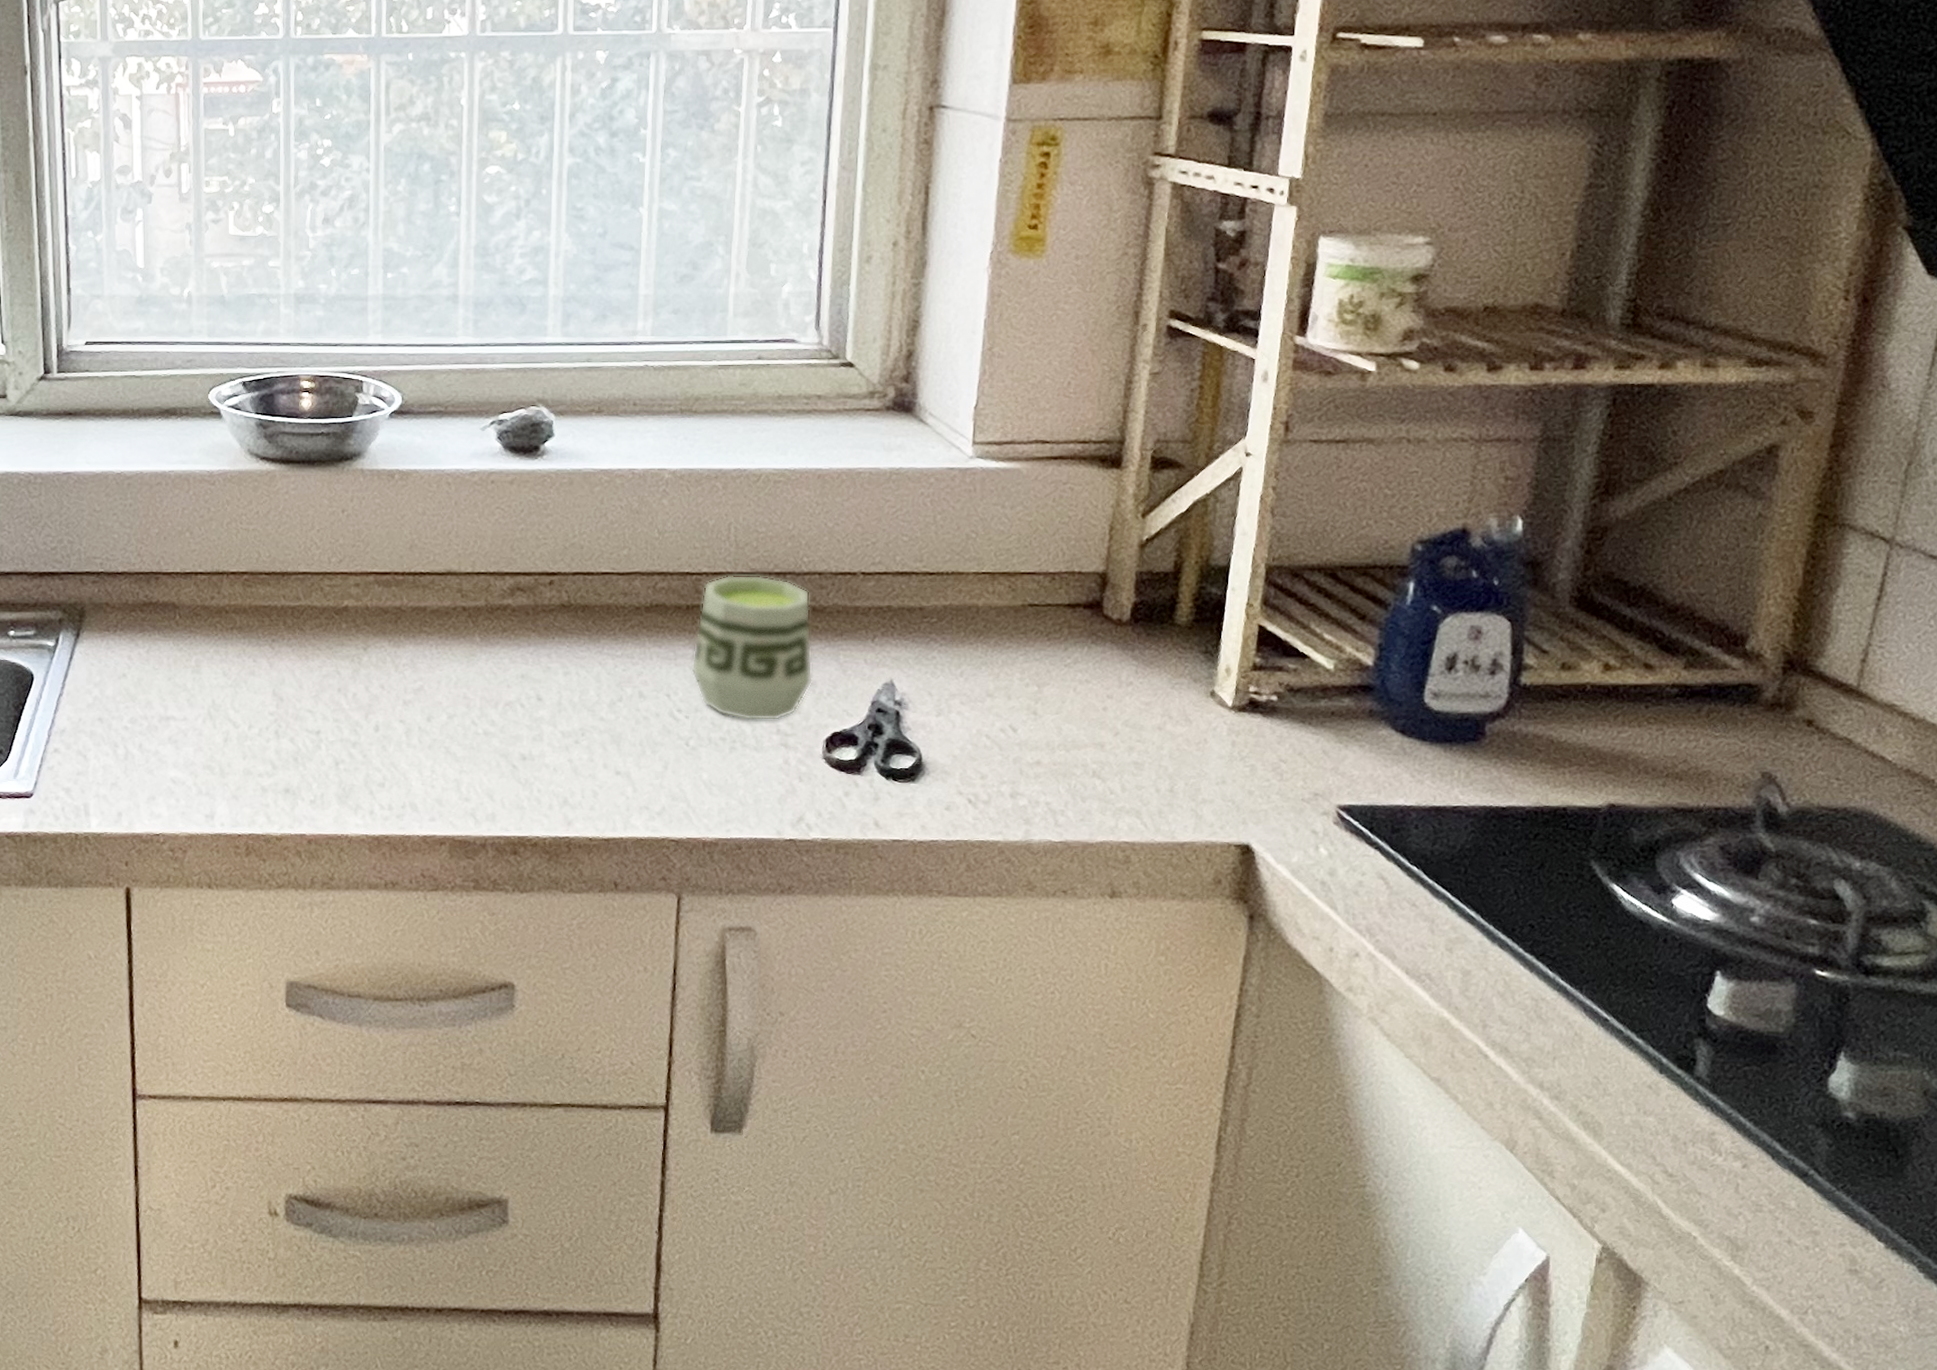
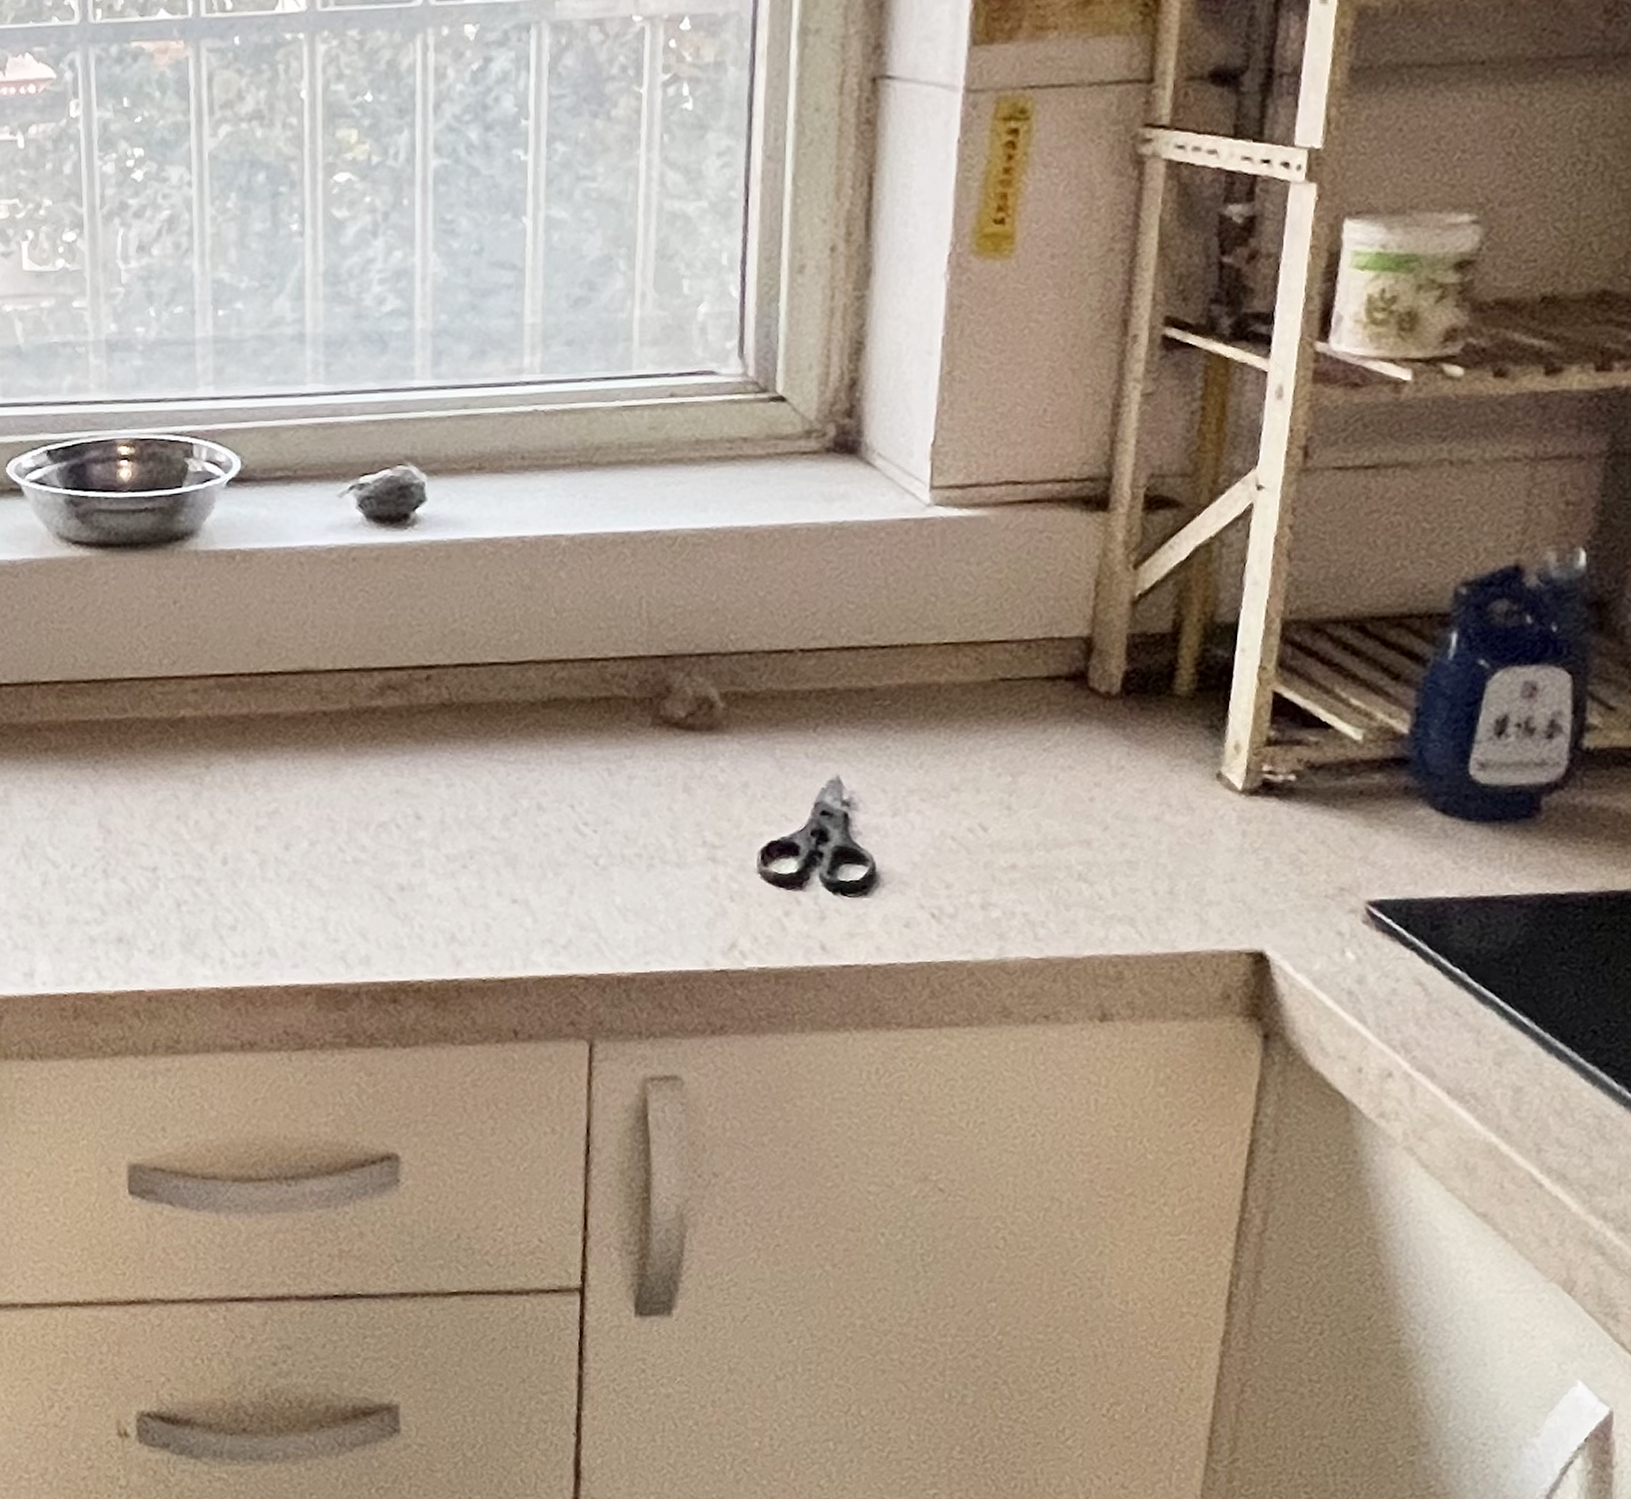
cup: present [691,575,813,721] -> none [599,658,744,832]

